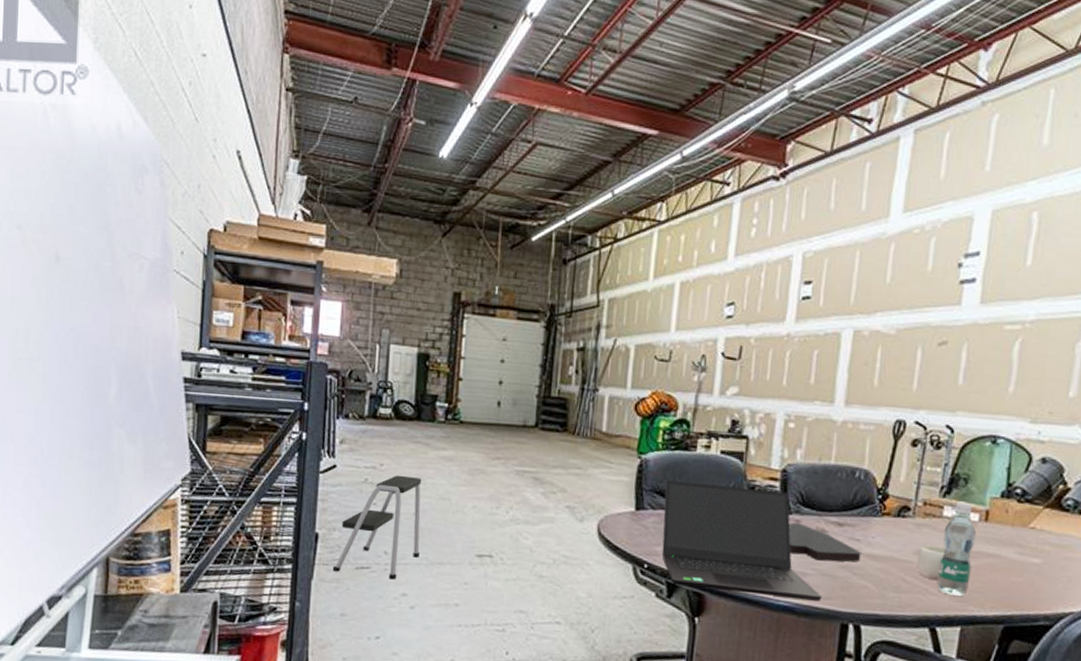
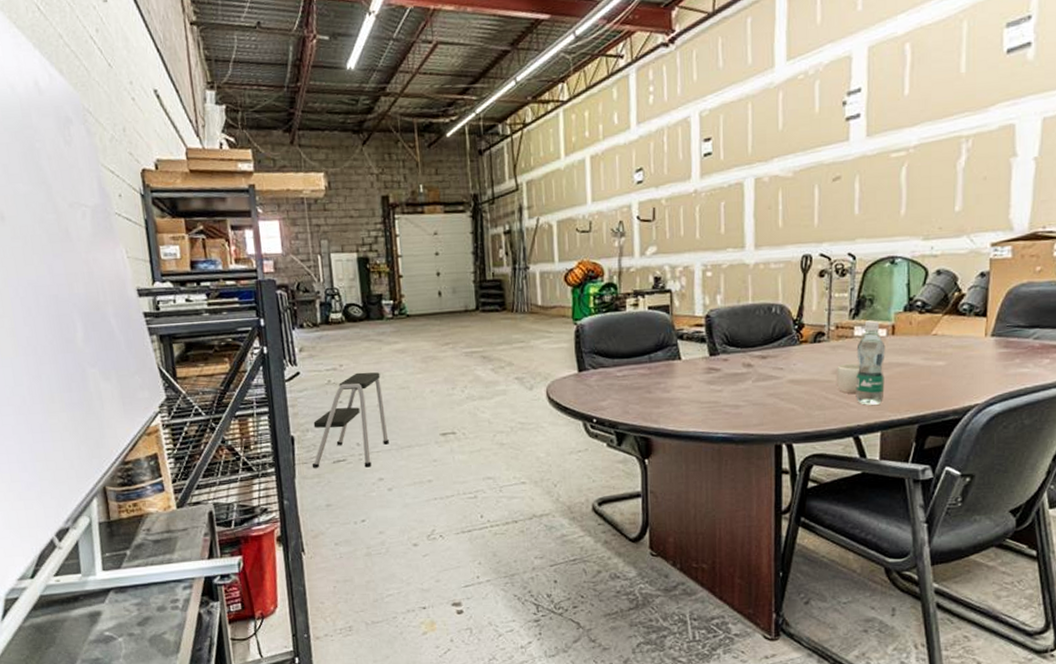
laptop: present [662,480,822,601] -> none [602,336,756,433]
papers: present [788,522,864,563] -> none [717,361,788,392]

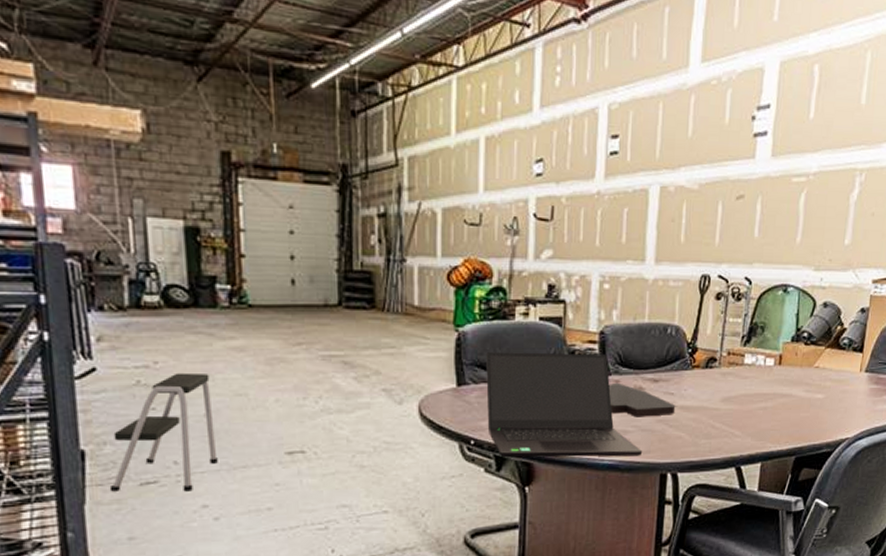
laptop: none [602,336,756,433] -> present [486,352,643,458]
papers: none [717,361,788,392] -> present [608,382,678,417]
mug: present [836,364,859,395] -> none [723,392,747,424]
bottle: present [855,320,886,405] -> none [741,349,772,435]

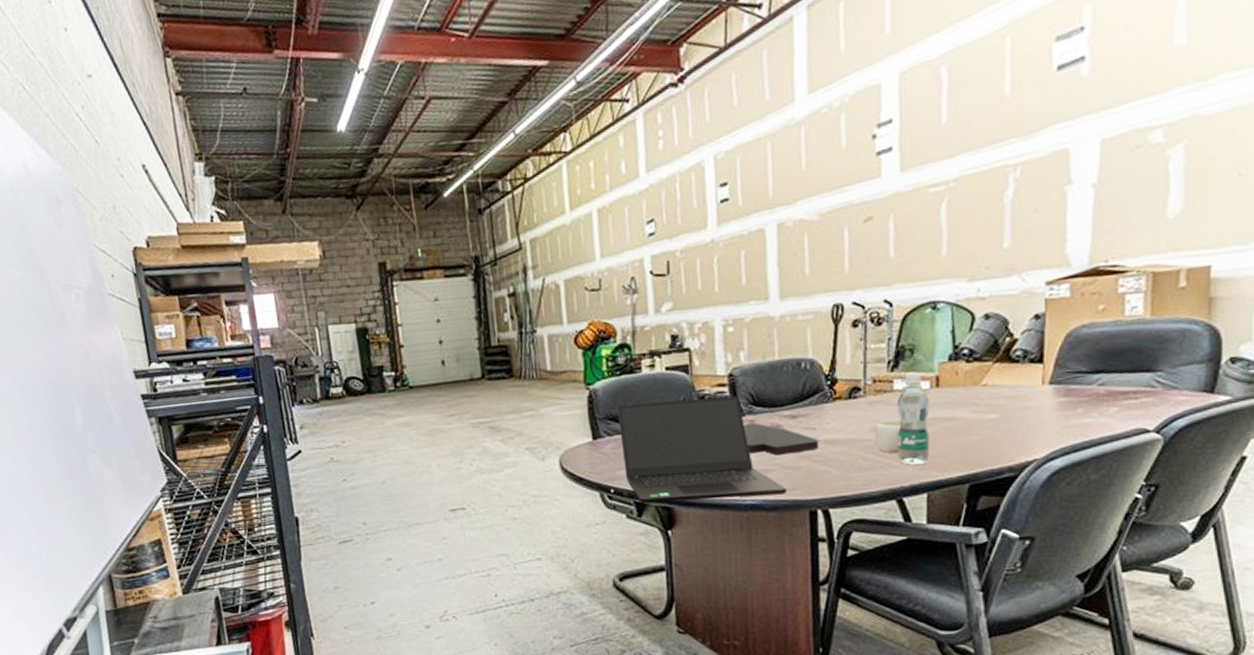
step stool: present [109,372,218,492] -> none [317,447,396,550]
mug: none [723,392,747,424] -> present [874,420,901,454]
bottle: none [741,349,772,435] -> present [897,372,930,465]

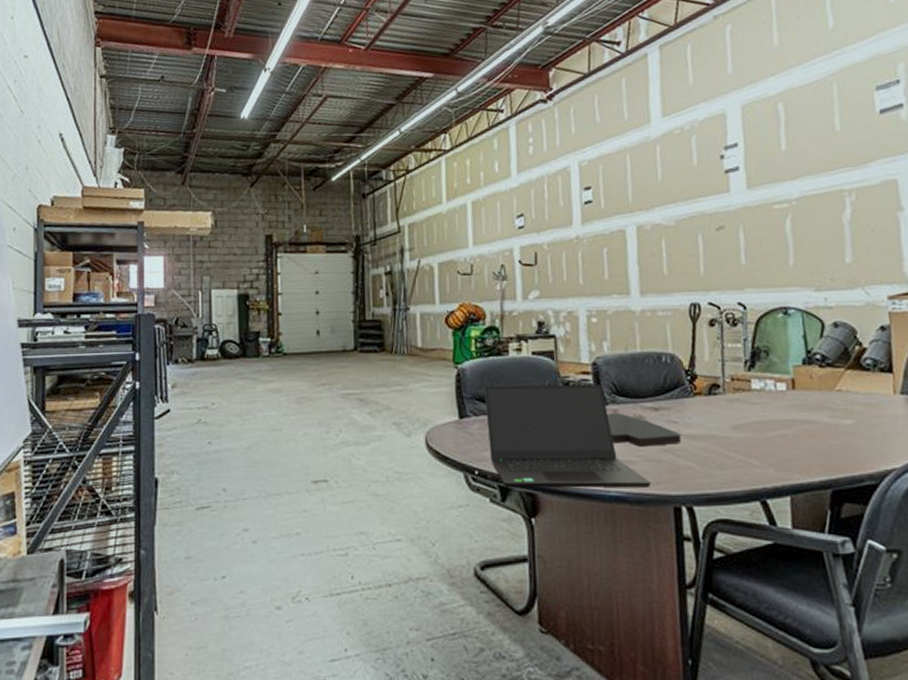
mug: present [874,420,901,454] -> none [735,419,761,453]
bottle: present [897,372,930,465] -> none [755,373,790,466]

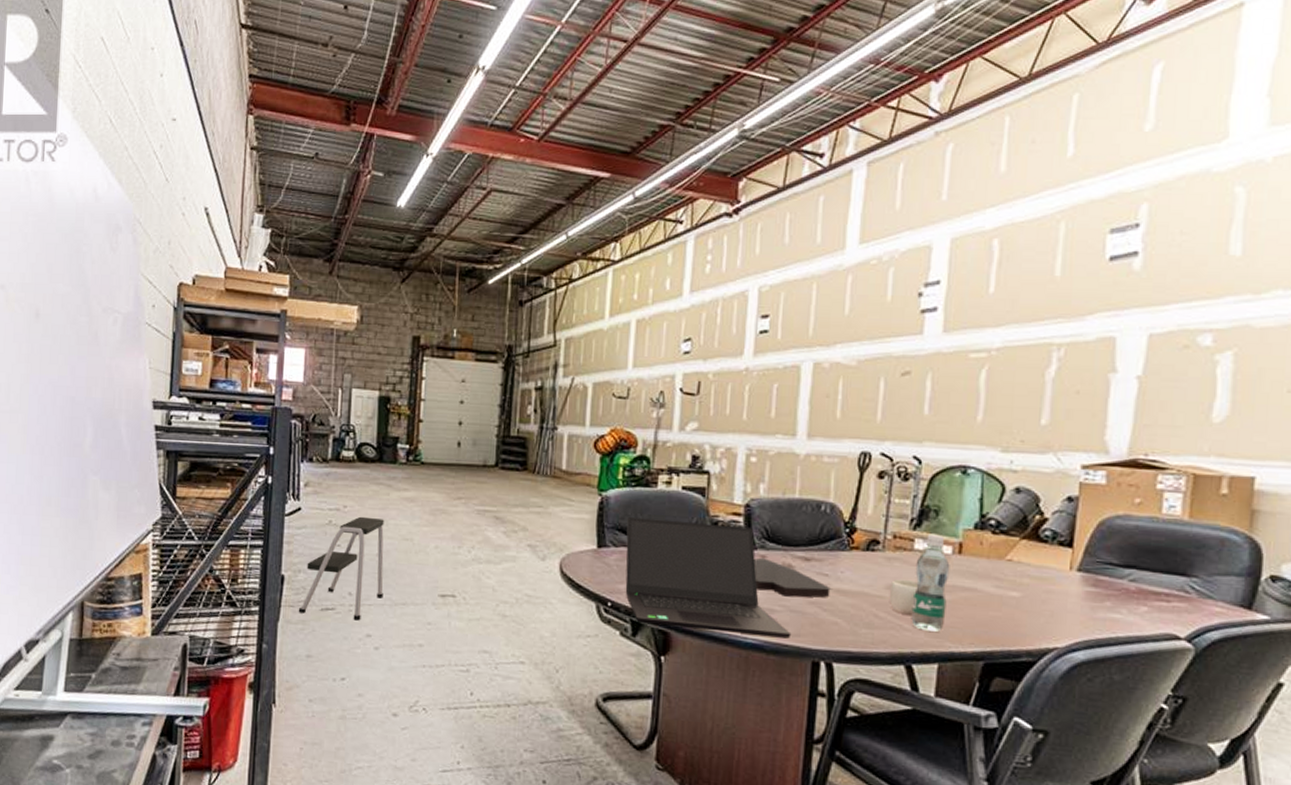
step stool: none [174,411,257,516] -> present [298,516,385,621]
mug: none [735,419,761,453] -> present [888,580,918,616]
bottle: none [755,373,790,466] -> present [911,534,950,632]

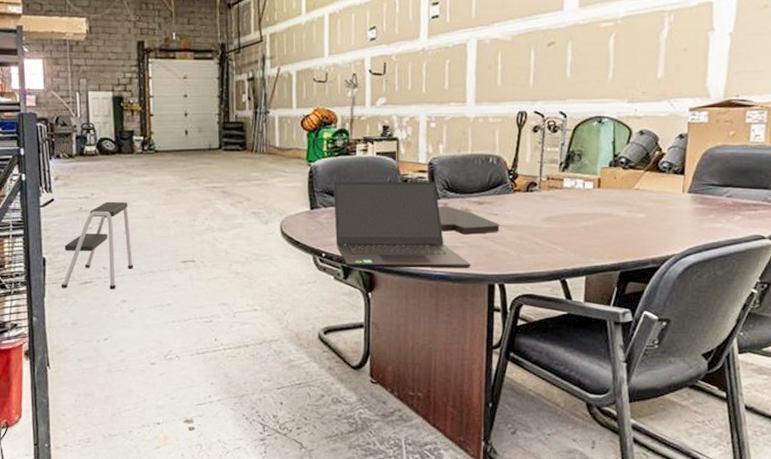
mug: present [888,580,918,616] -> none [545,213,567,241]
bottle: present [911,534,950,632] -> none [563,173,592,251]

